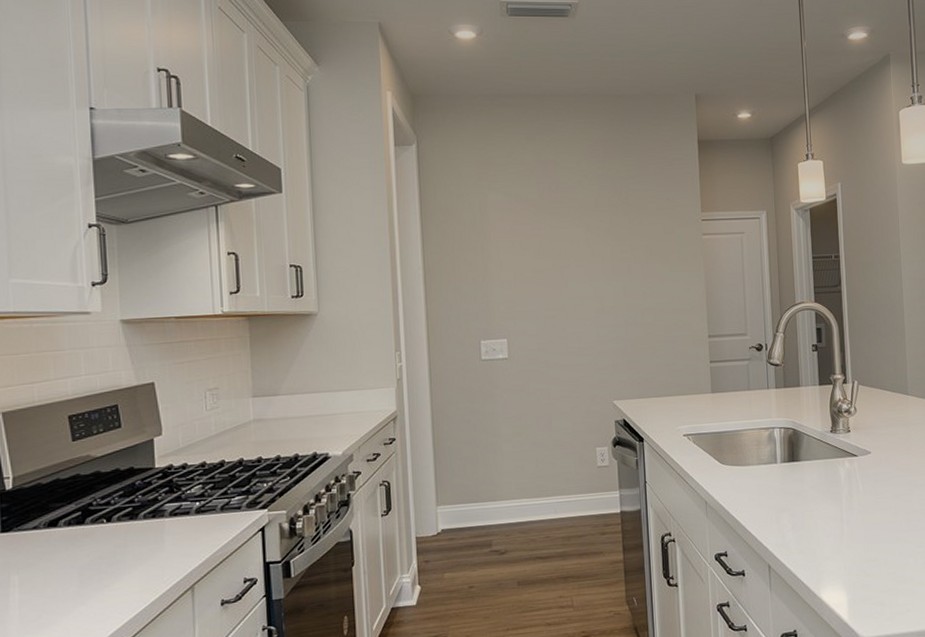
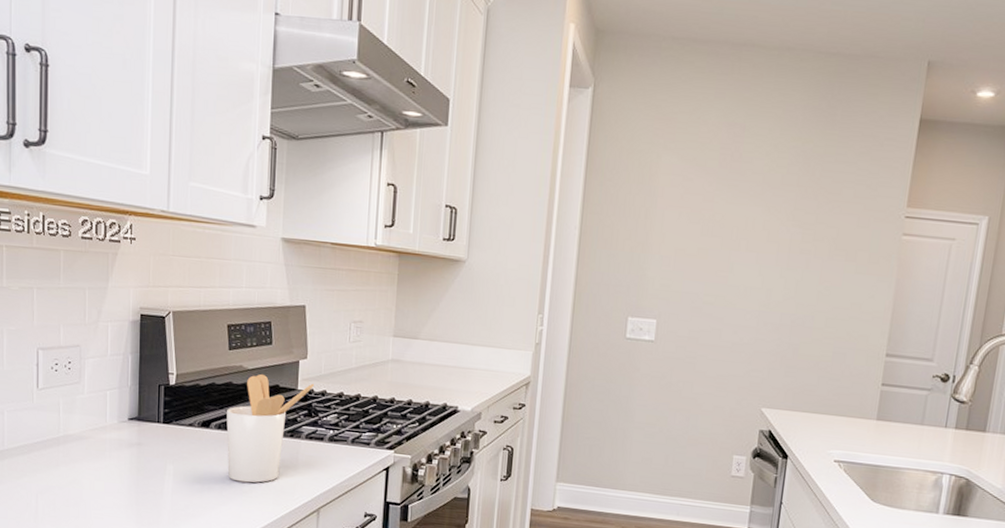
utensil holder: none [76,458,173,577] -> present [226,373,314,483]

